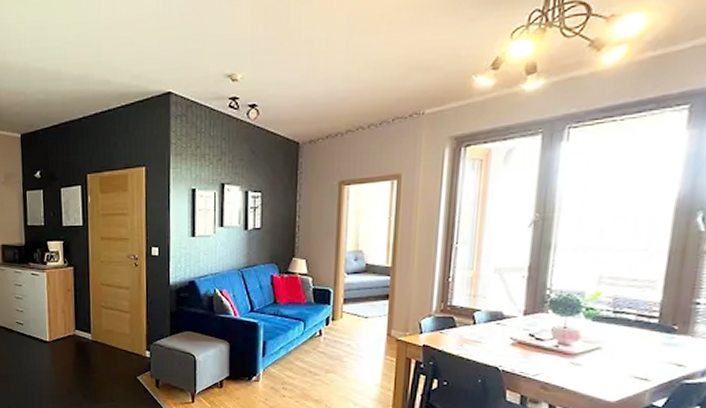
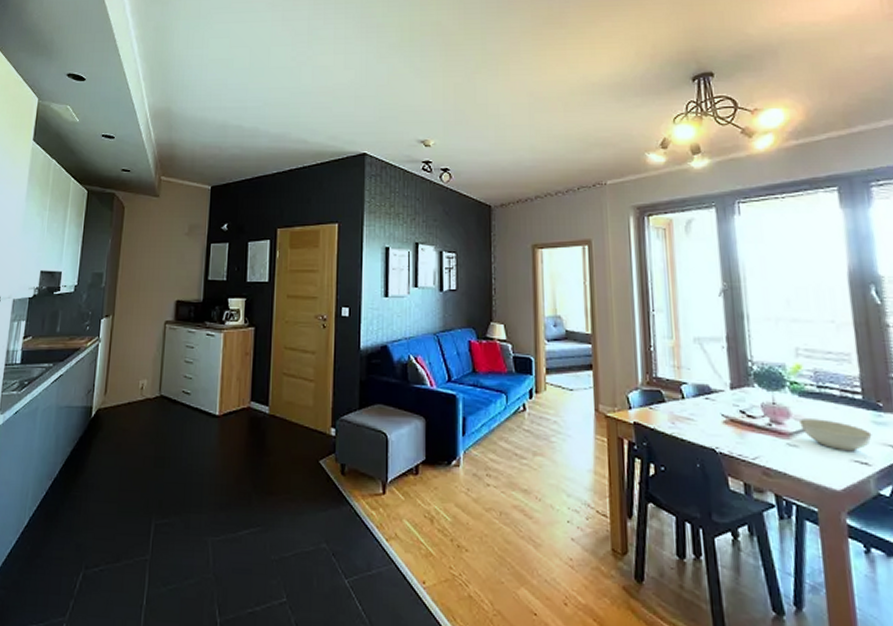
bowl: none [587,341,659,370] -> present [800,418,872,452]

